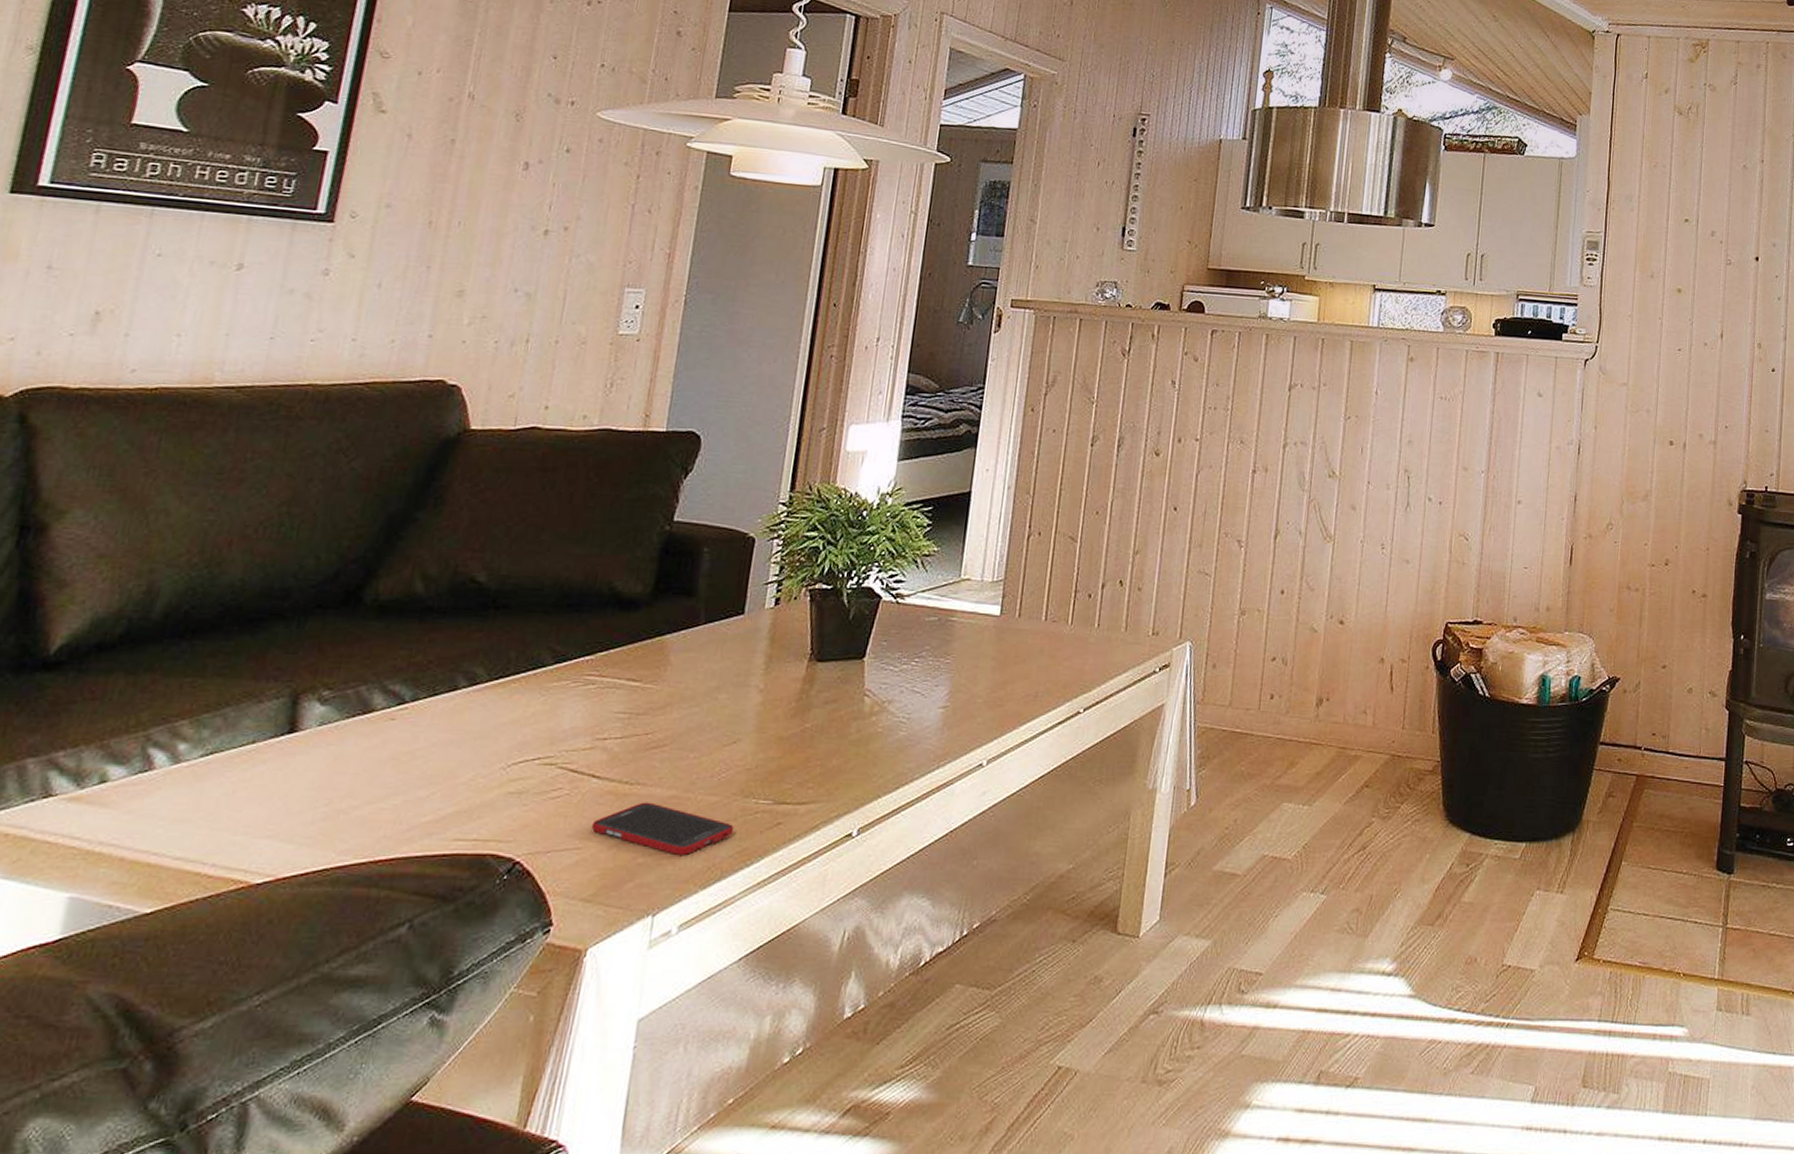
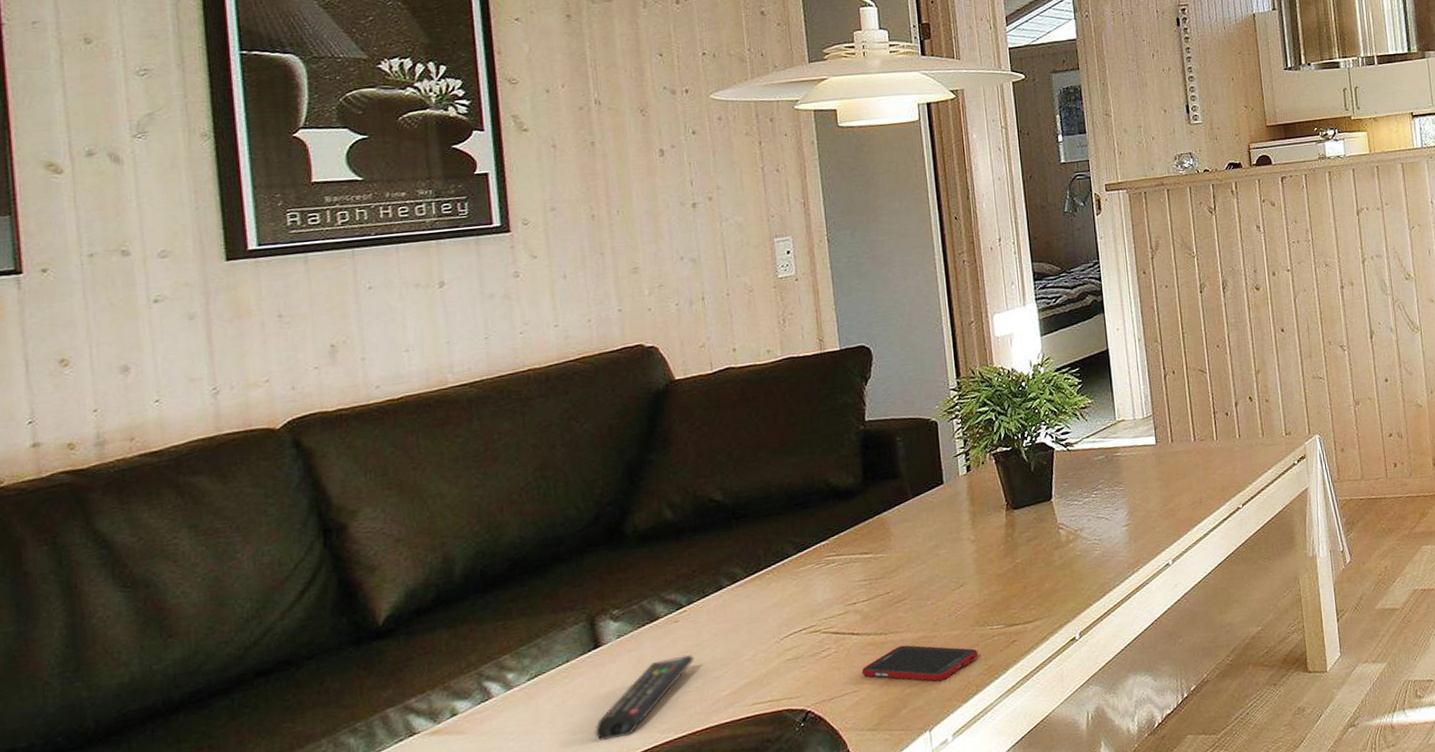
remote control: none [260,762,401,849] -> present [595,654,694,740]

